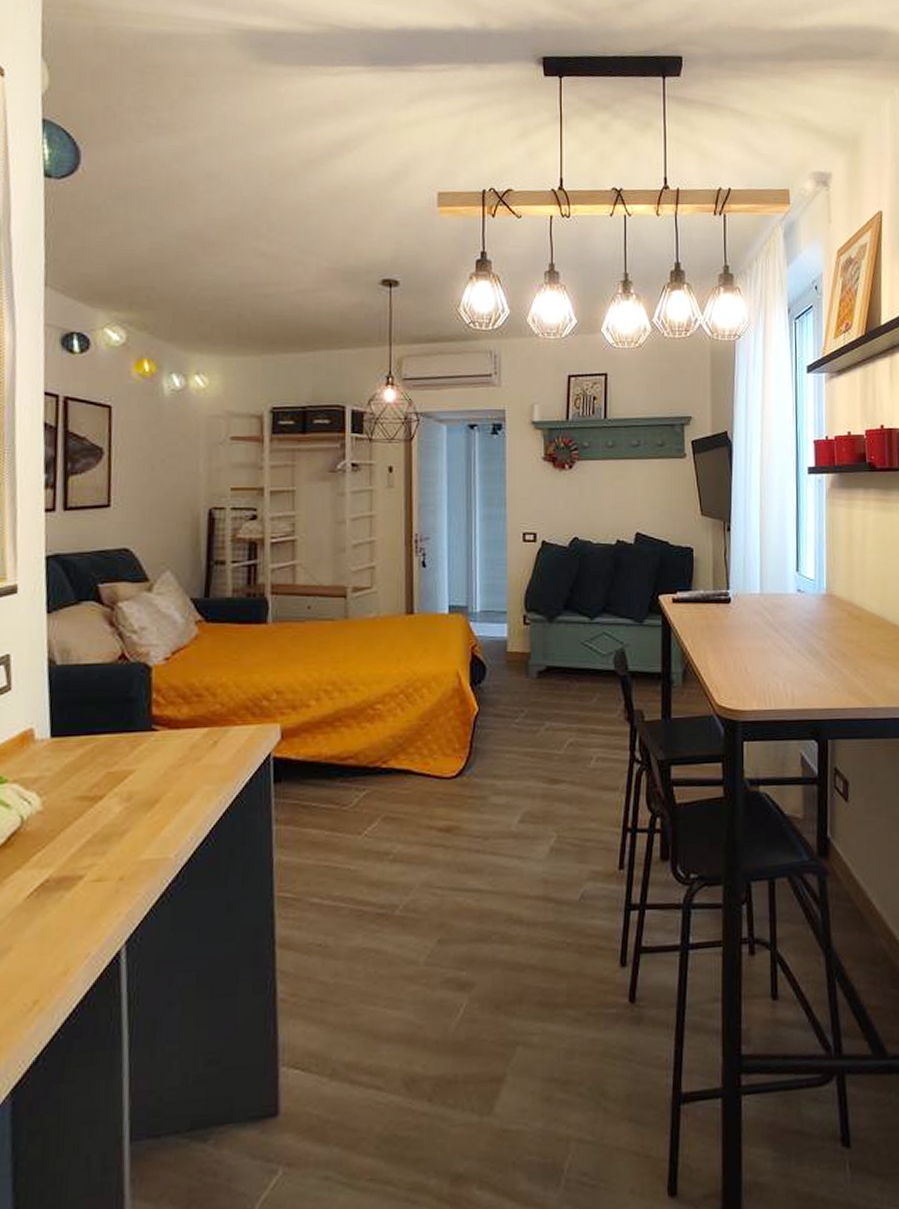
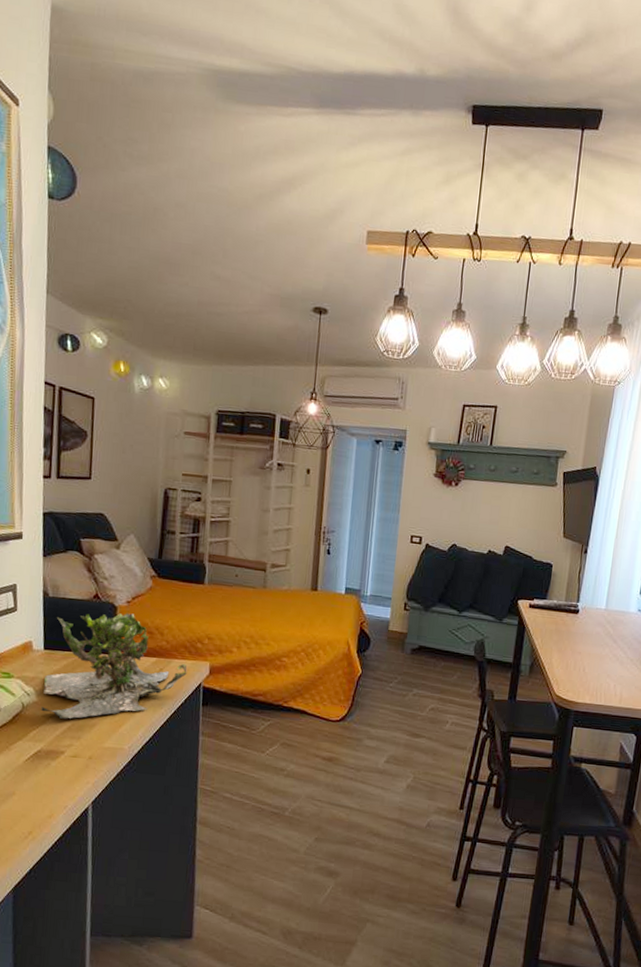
plant: none [48,673,251,830] -> present [41,613,188,719]

